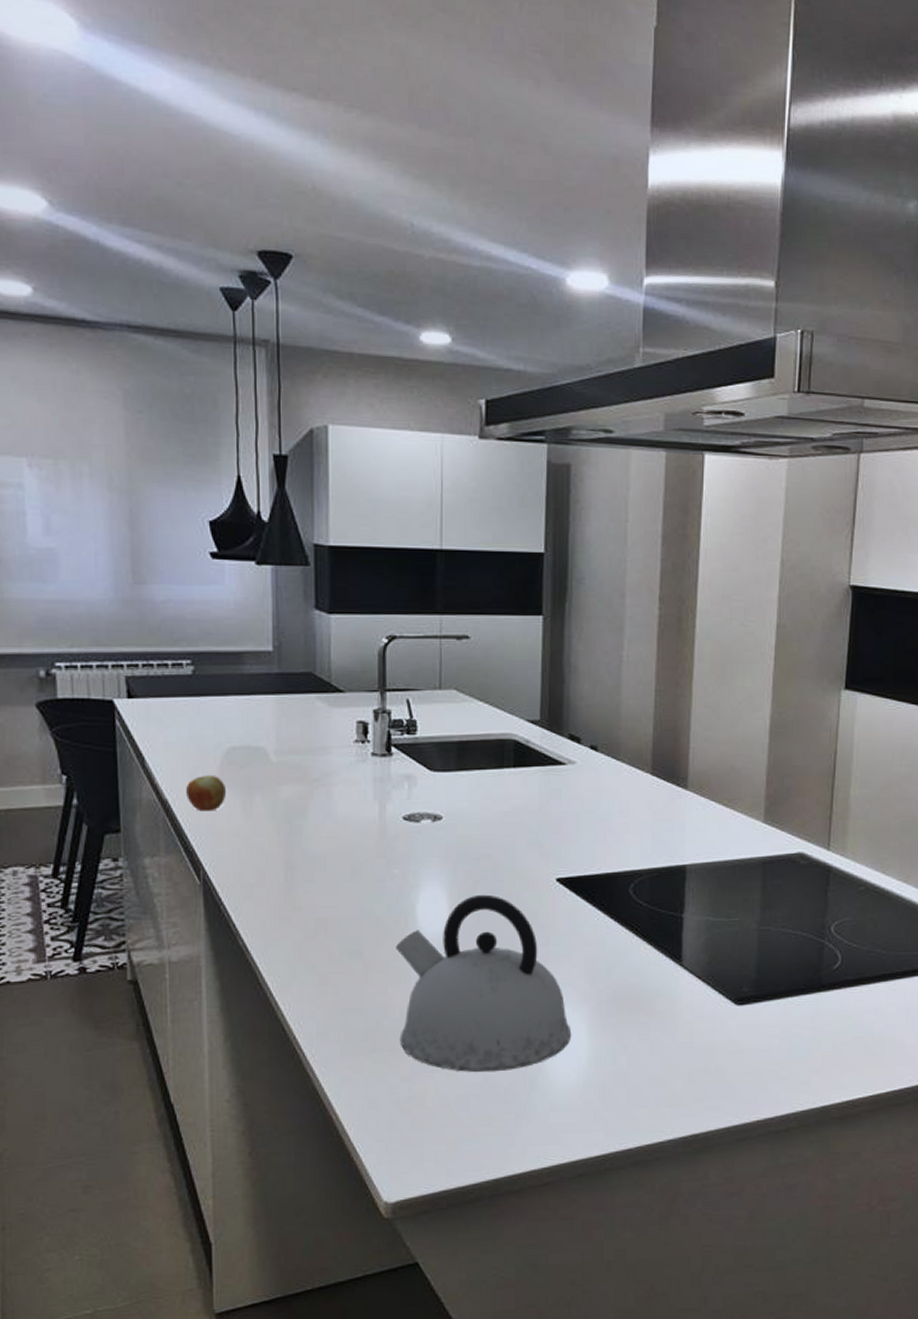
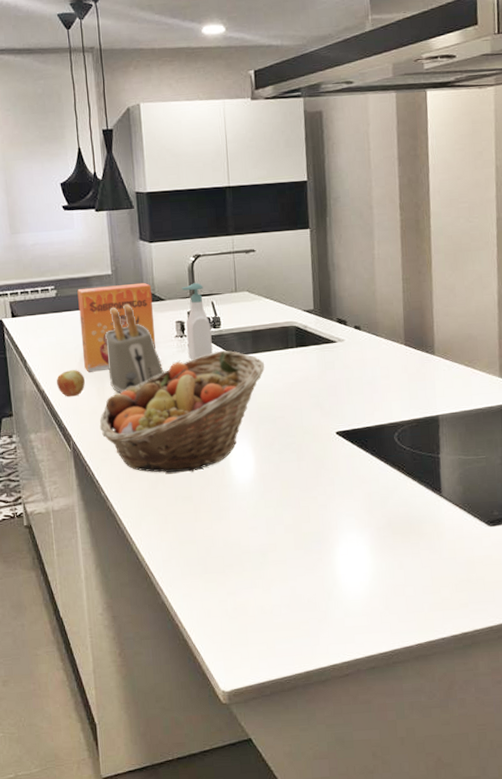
cereal box: none [223,666,328,780] -> present [77,282,156,372]
fruit basket: none [242,764,470,921] -> present [99,350,264,473]
toaster: none [259,692,336,813] -> present [105,304,164,395]
soap bottle: none [367,672,404,774] -> present [181,283,213,360]
kettle: present [396,894,572,1073] -> none [217,447,358,588]

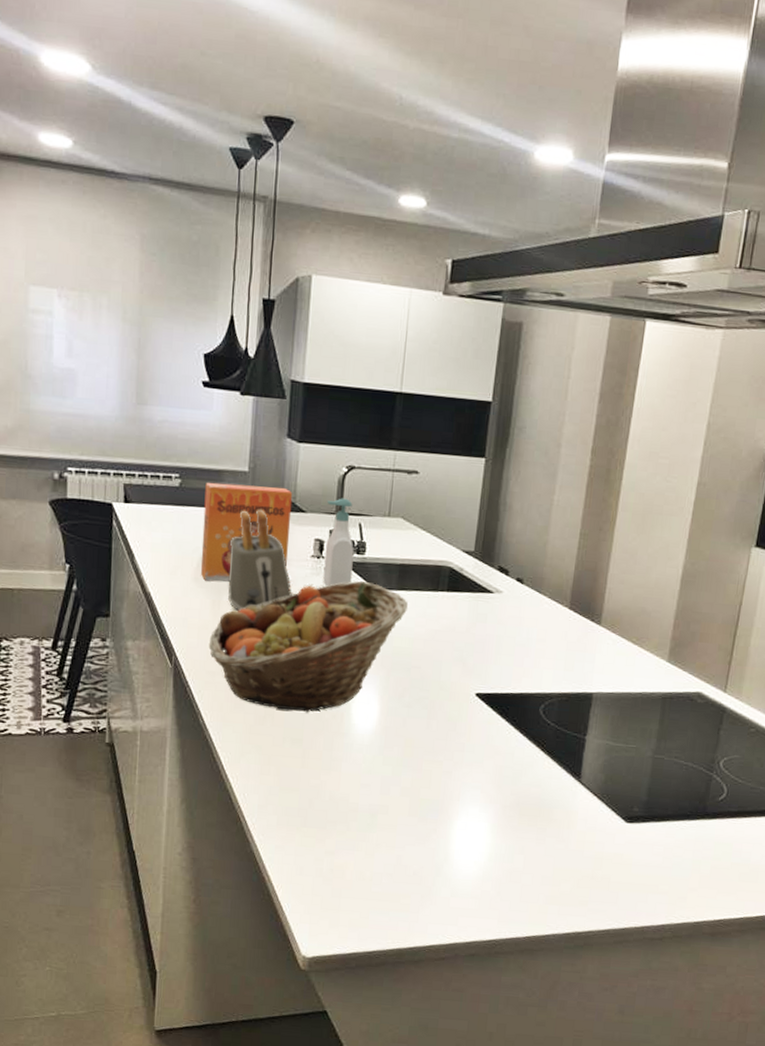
apple: present [57,369,85,397] -> none [166,574,199,606]

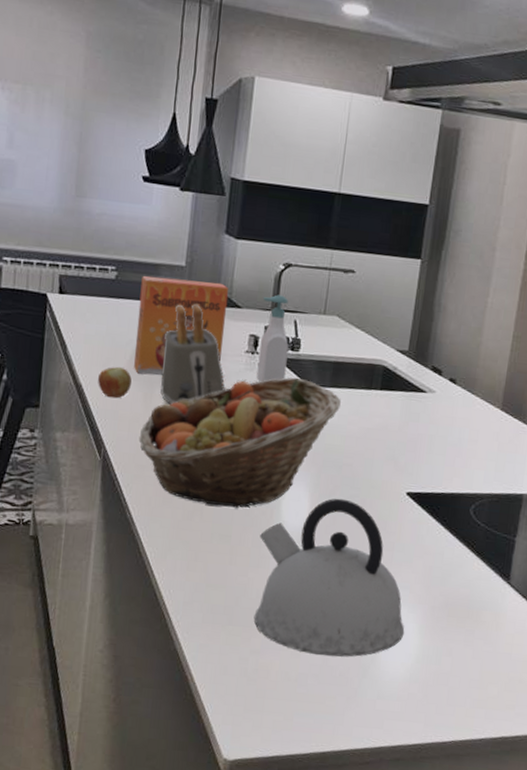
apple: none [166,574,199,606] -> present [98,366,132,399]
kettle: none [327,700,477,857] -> present [253,498,405,657]

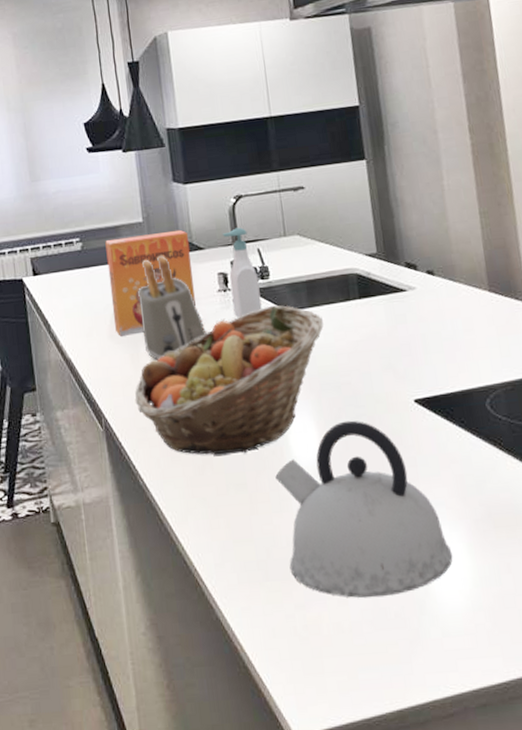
apple: present [98,366,132,399] -> none [84,333,117,366]

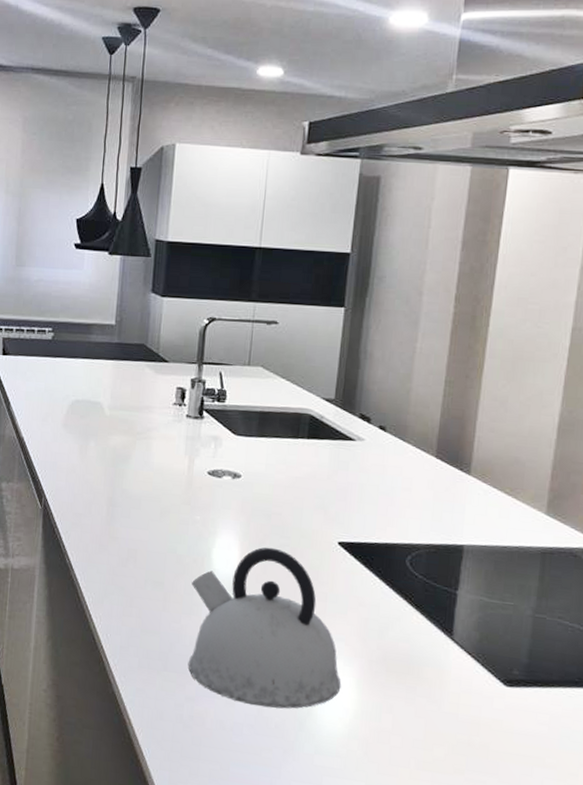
cereal box: present [105,229,196,336] -> none [69,335,156,428]
fruit basket: present [134,305,324,455] -> none [75,427,268,557]
toaster: present [138,255,207,361] -> none [95,359,155,457]
soap bottle: present [222,227,262,318] -> none [184,348,215,433]

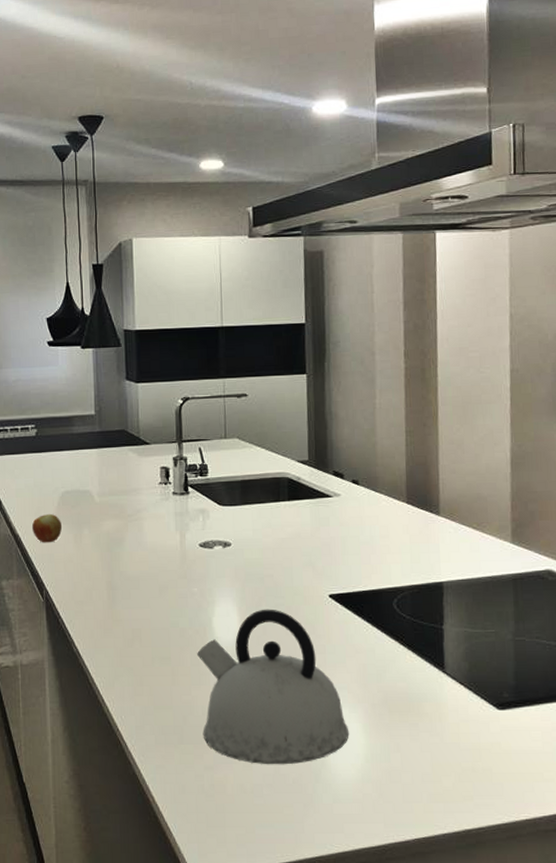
apple: none [38,420,68,451] -> present [32,513,62,543]

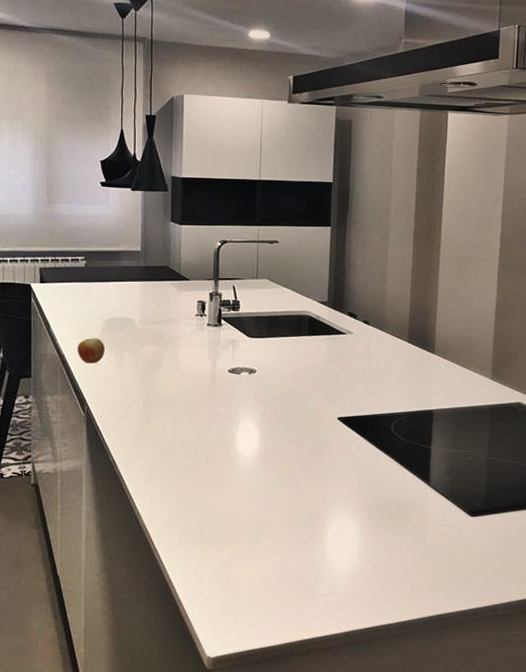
kettle: present [197,609,350,765] -> none [221,428,347,561]

